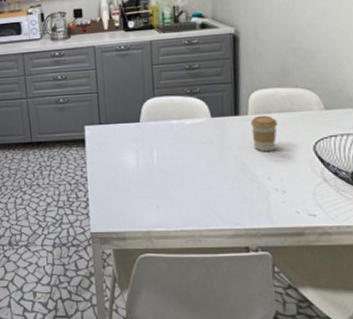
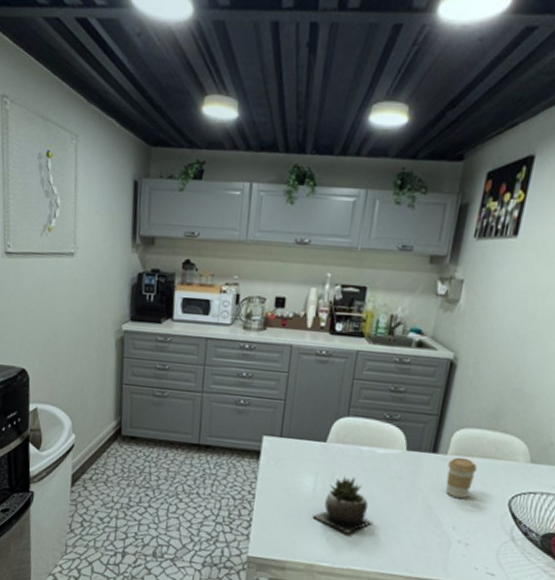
succulent plant: none [140,148,195,198] -> present [312,476,373,533]

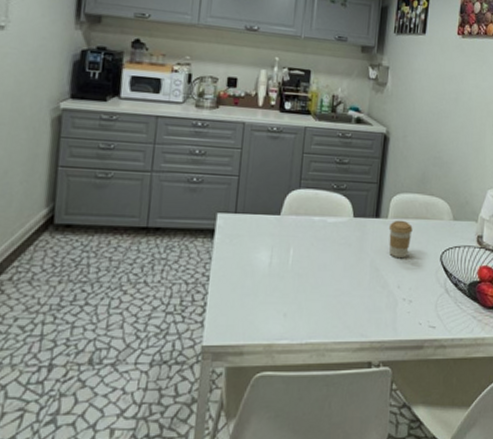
succulent plant: present [312,476,373,533] -> none [269,247,327,305]

